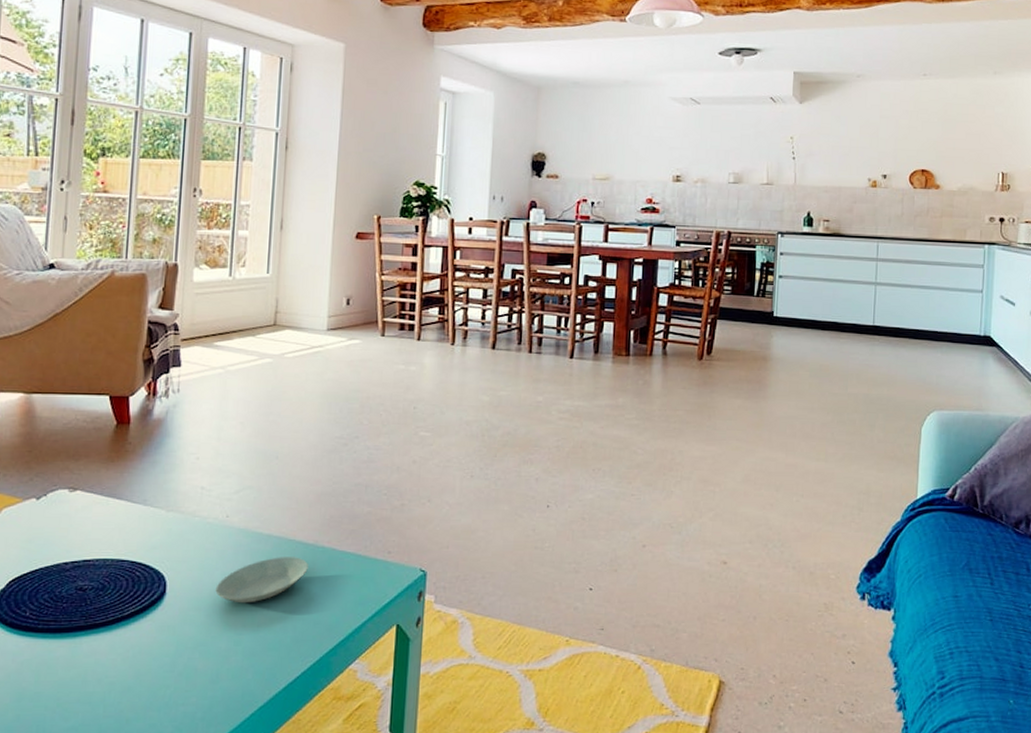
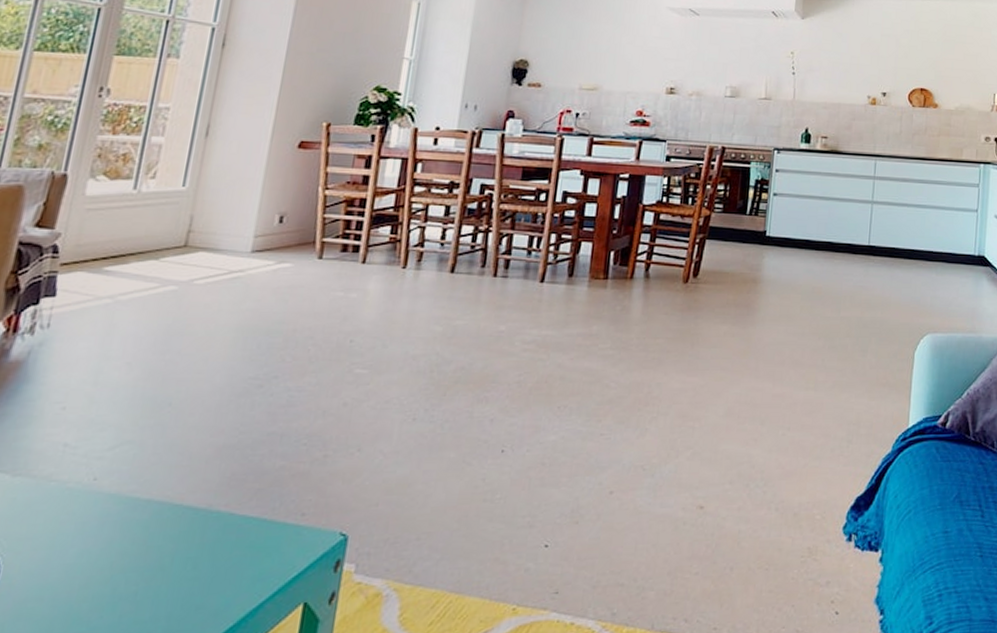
saucer: present [215,557,308,603] -> none [66,525,197,589]

